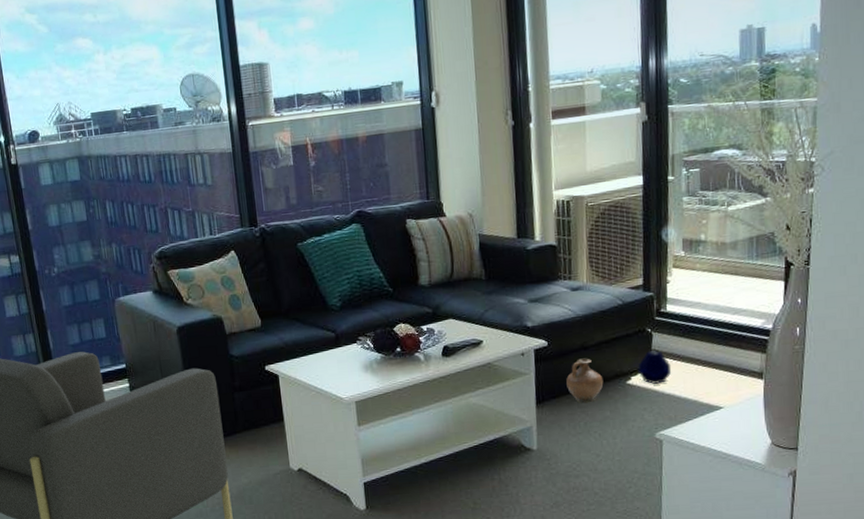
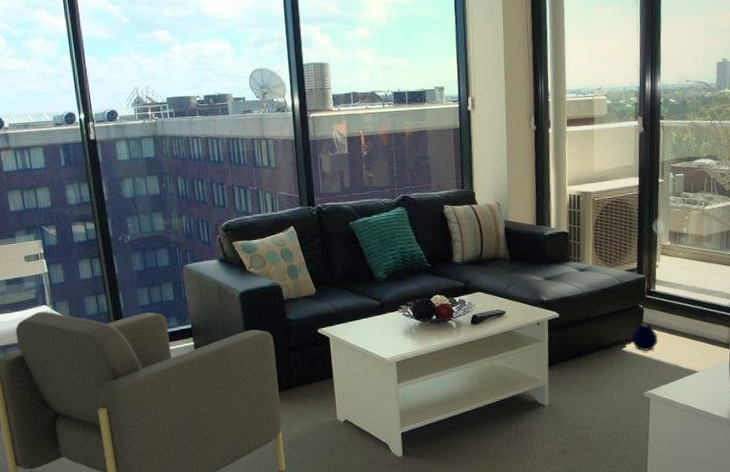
ceramic jug: present [566,358,604,404] -> none [573,328,604,367]

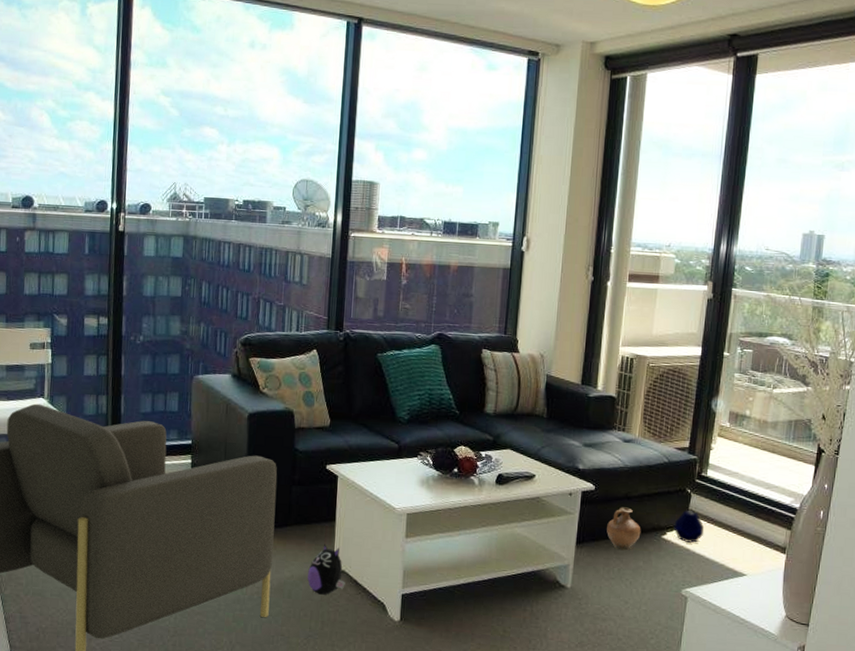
plush toy: none [315,399,350,444] -> present [307,544,346,595]
ceramic jug: none [573,328,604,367] -> present [607,507,641,551]

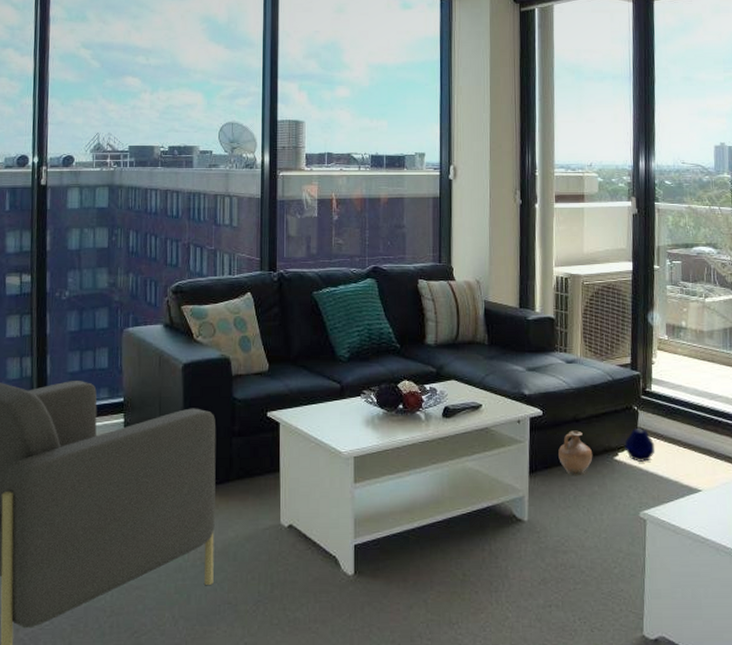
plush toy: present [307,544,346,595] -> none [254,497,294,554]

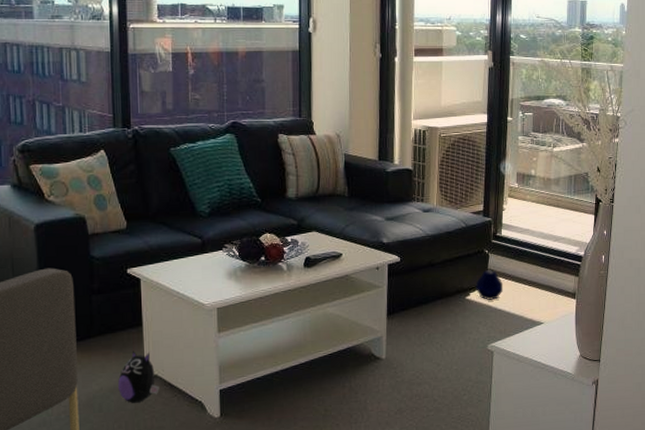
plush toy: none [254,497,294,554] -> present [118,350,159,403]
ceramic jug: present [558,430,593,476] -> none [415,274,447,316]

